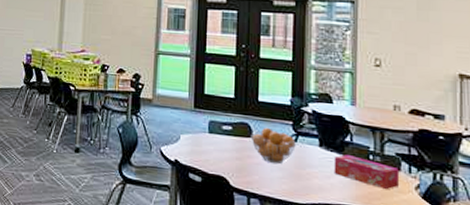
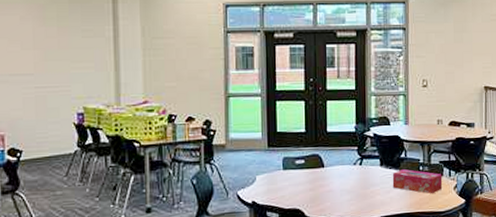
fruit basket: present [250,127,296,164] -> none [321,155,361,189]

